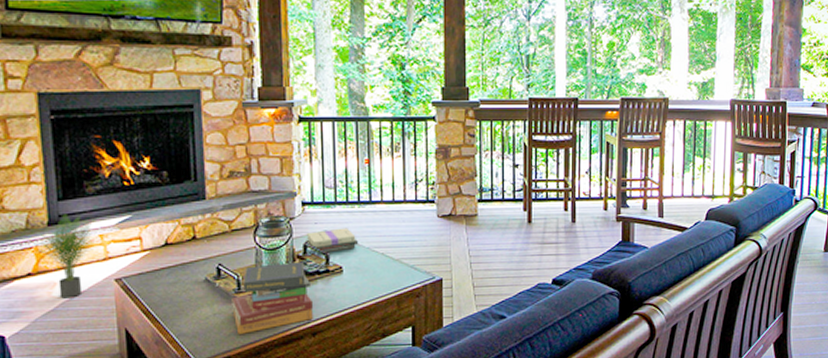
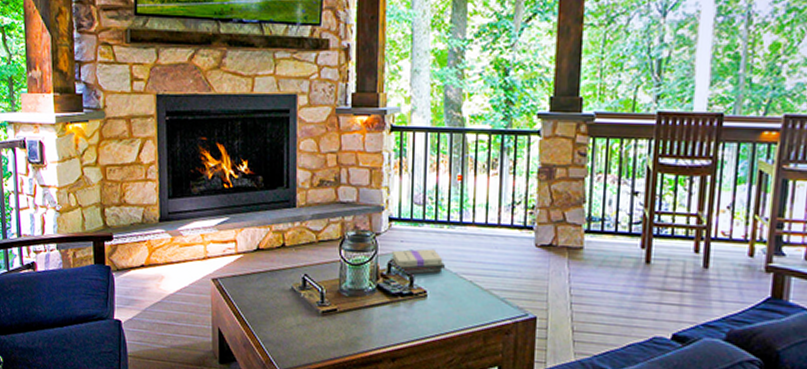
potted plant: present [33,214,93,299] -> none [147,211,196,293]
books: present [231,261,314,335] -> none [315,280,395,350]

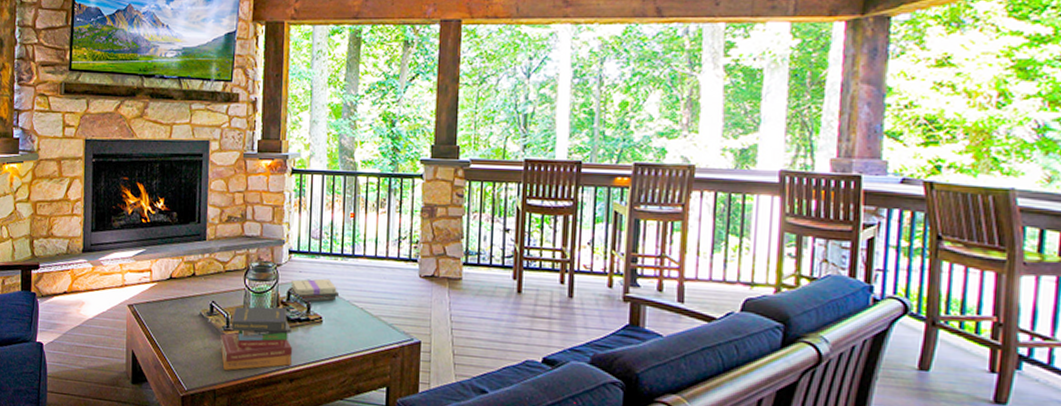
books: none [315,280,395,350] -> present [220,306,293,371]

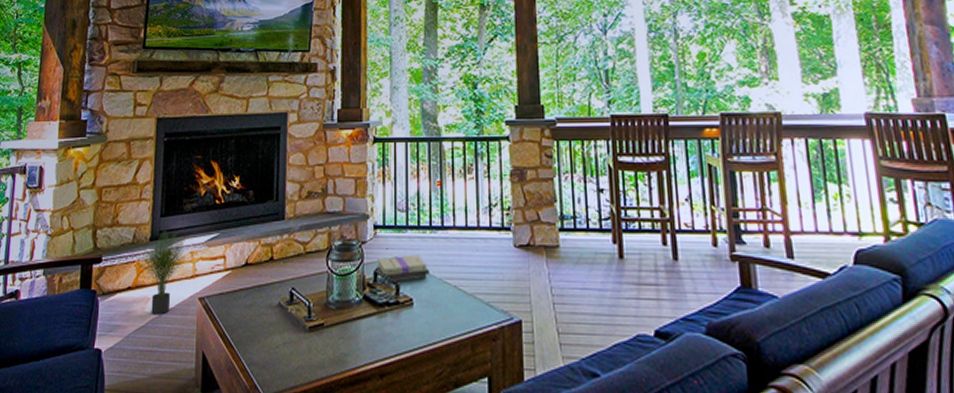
potted plant: none [70,243,116,317] -> present [136,230,187,315]
books: present [220,306,293,371] -> none [301,290,383,370]

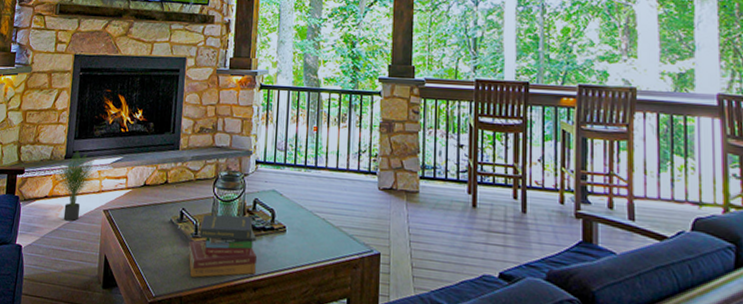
books: none [301,290,383,370] -> present [188,214,258,278]
books: present [375,255,431,284] -> none [254,188,303,212]

